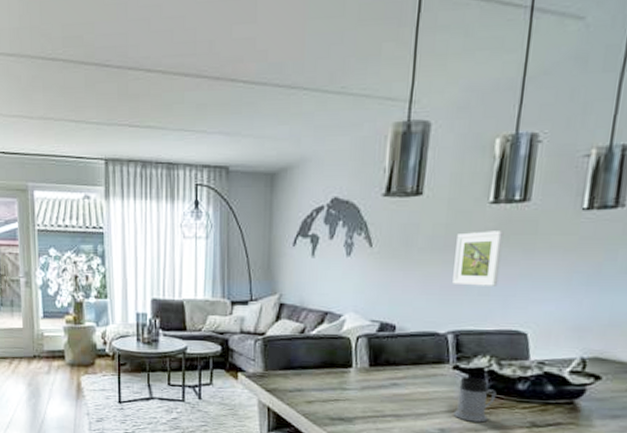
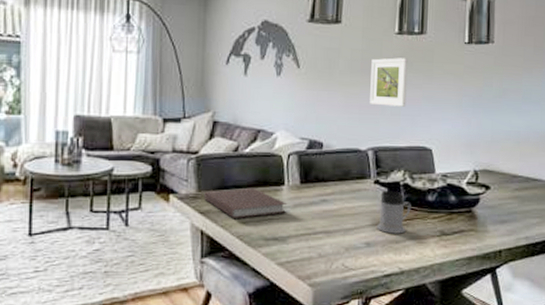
notebook: none [270,368,355,398] -> present [204,187,288,218]

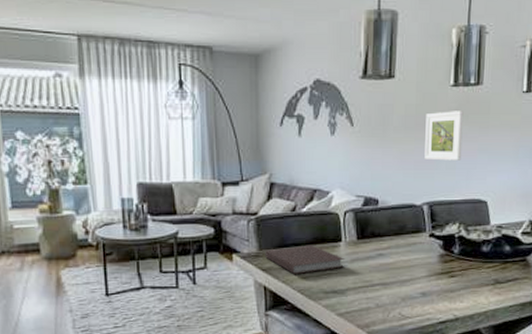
mug: present [377,190,411,234] -> none [432,243,466,284]

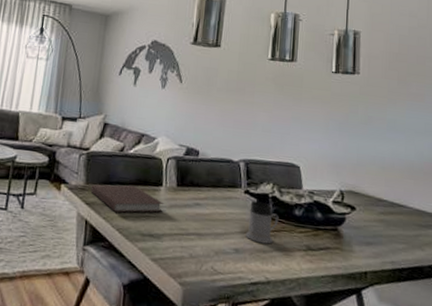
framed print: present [425,111,464,161] -> none [243,80,279,125]
mug: none [432,243,466,284] -> present [245,201,279,244]

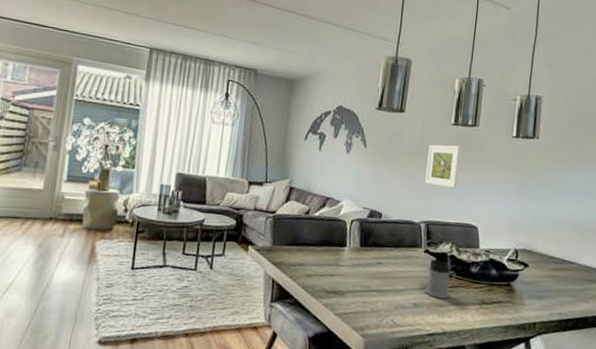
notebook: present [90,184,164,213] -> none [277,245,348,272]
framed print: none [243,80,279,125] -> present [425,144,461,188]

